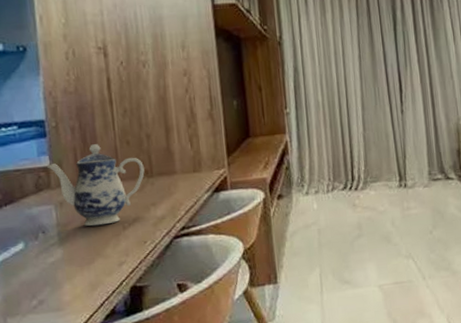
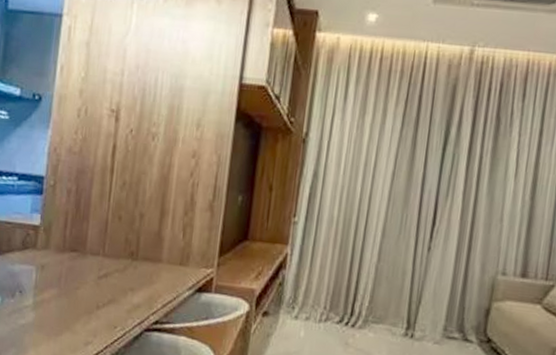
teapot: present [47,144,145,226] -> none [37,212,131,299]

